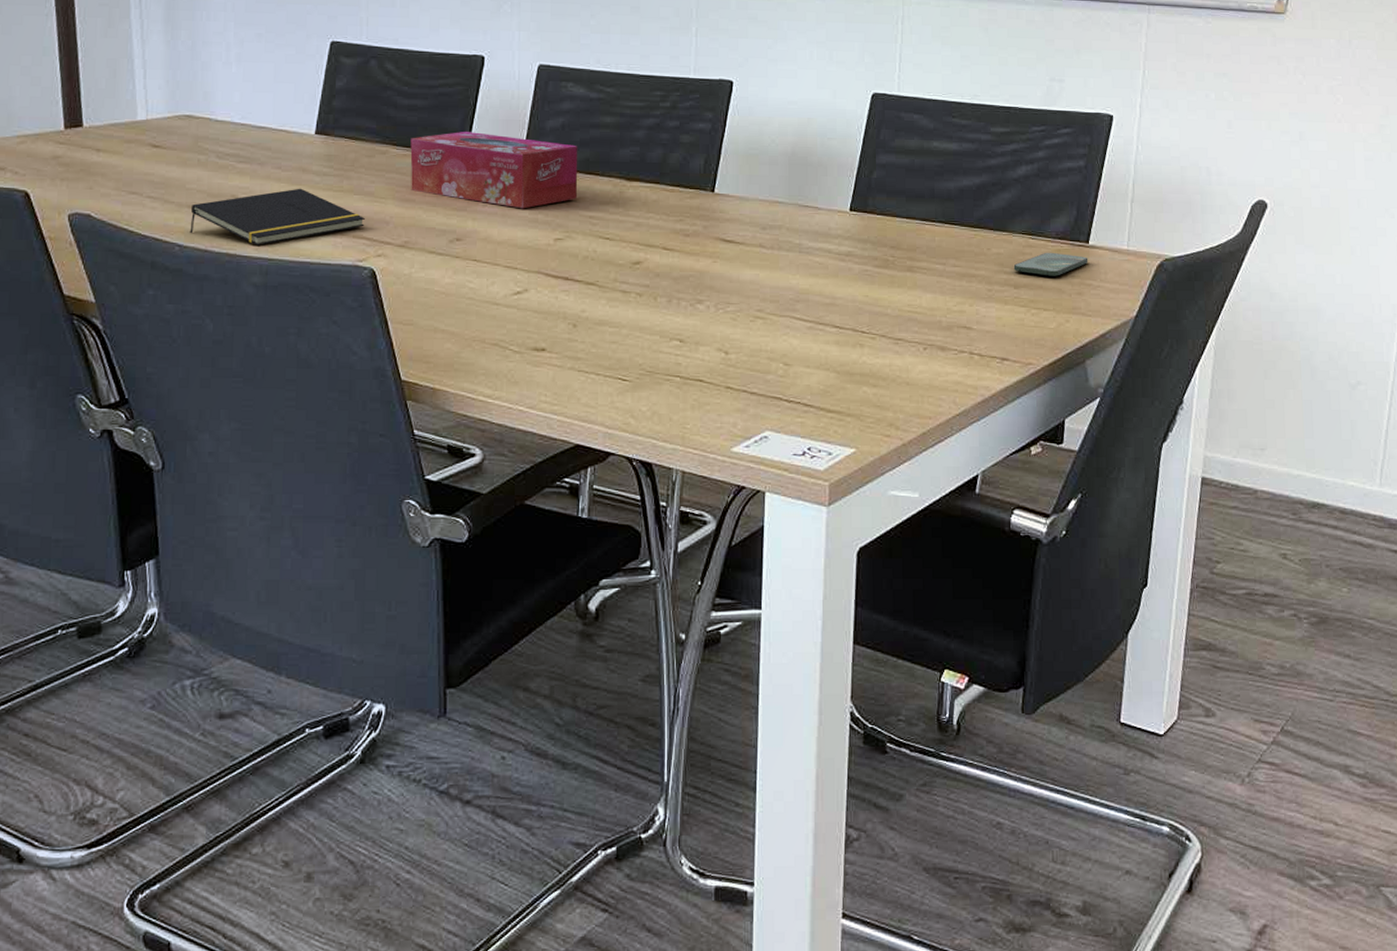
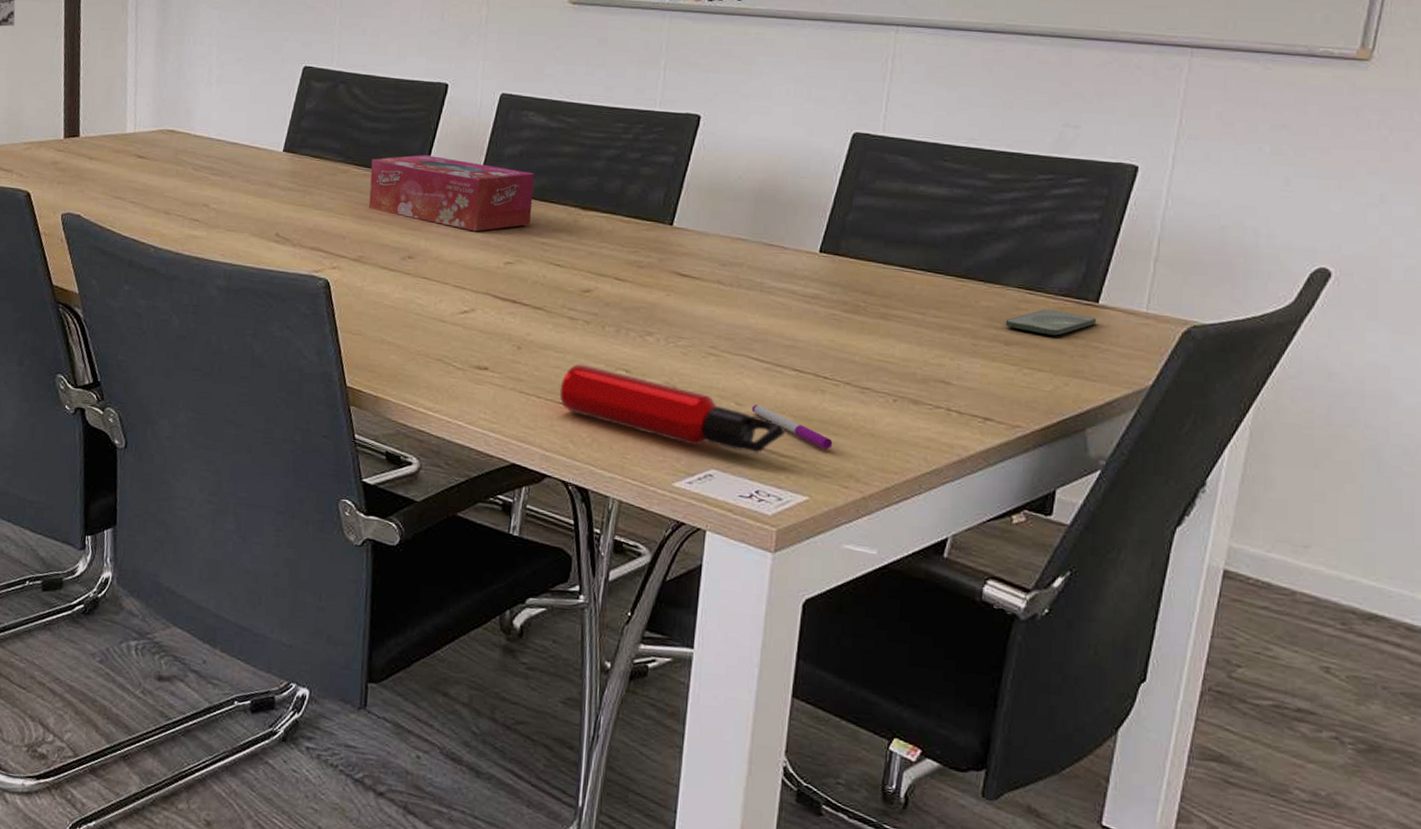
notepad: present [189,188,365,246] -> none [164,201,323,252]
water bottle: none [617,337,831,411] -> present [559,364,786,453]
pen: none [799,363,874,401] -> present [751,404,833,450]

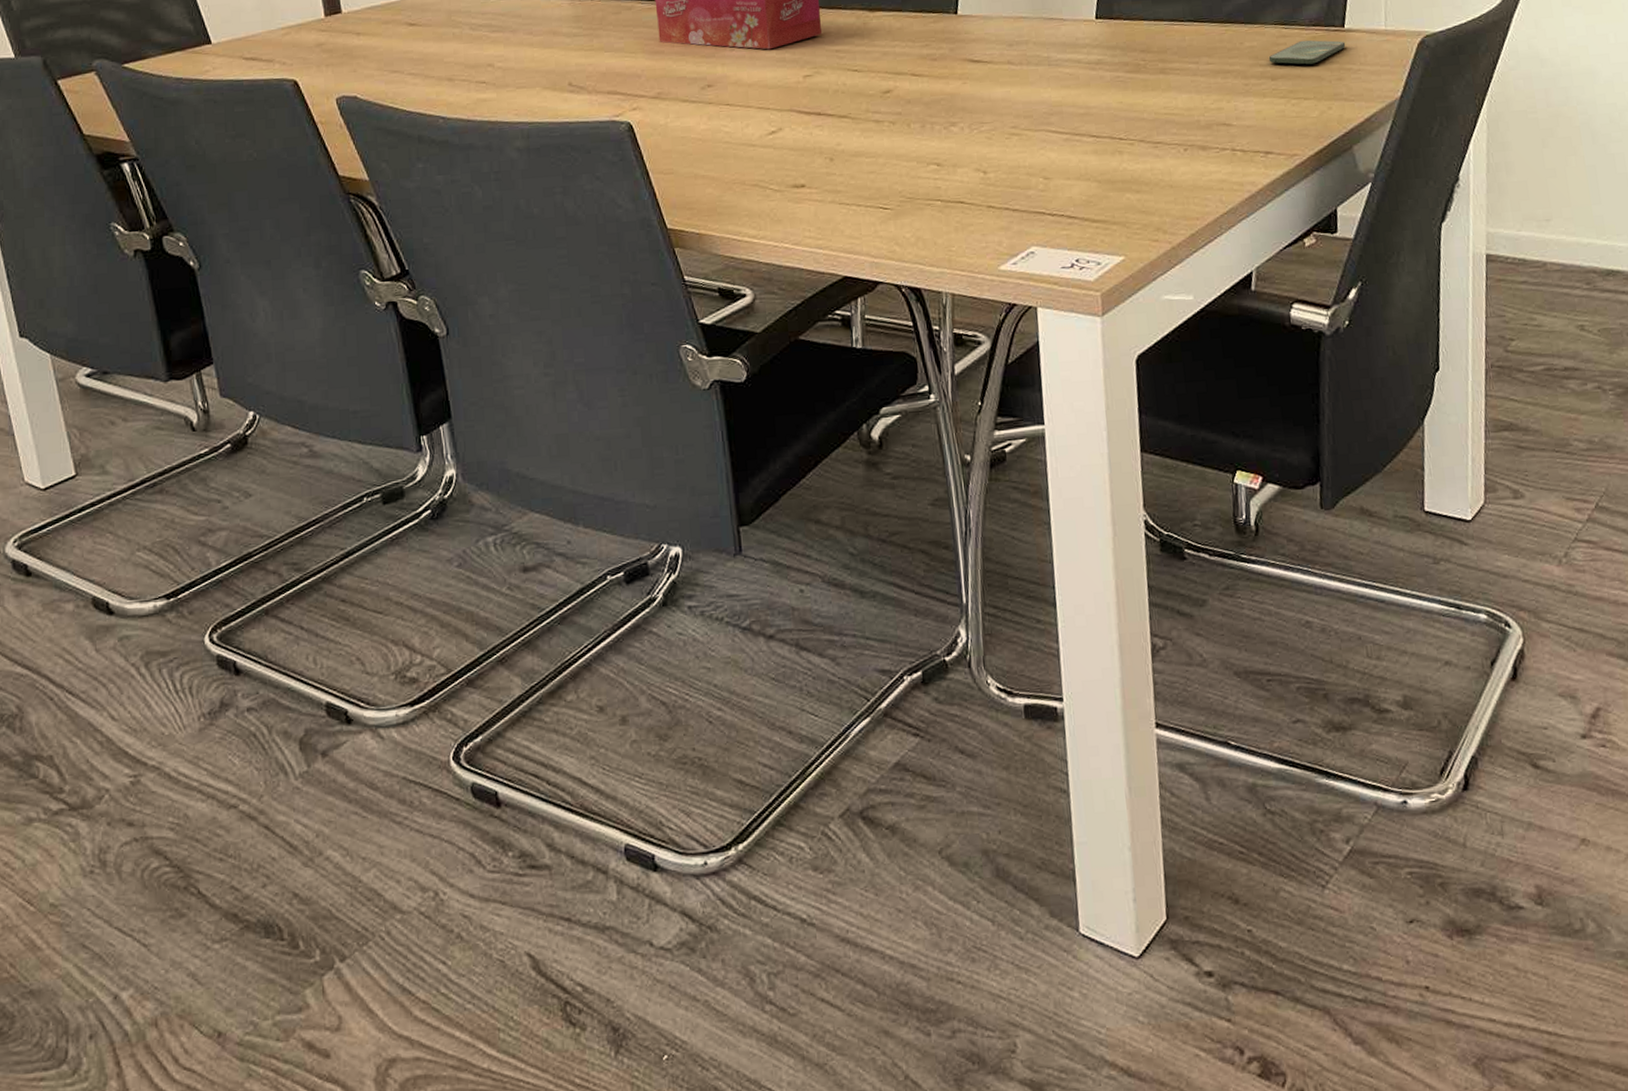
water bottle: present [559,364,786,453] -> none [877,165,1094,227]
pen: present [751,404,833,450] -> none [1059,175,1138,208]

